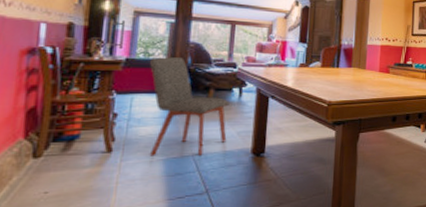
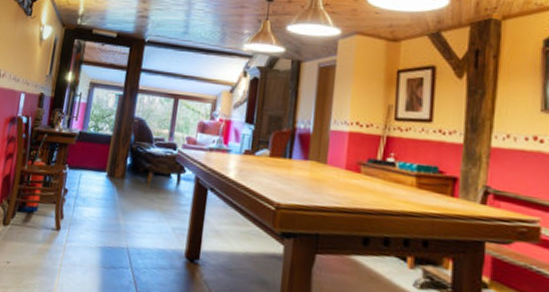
chair: present [149,57,230,156] -> none [90,132,167,250]

